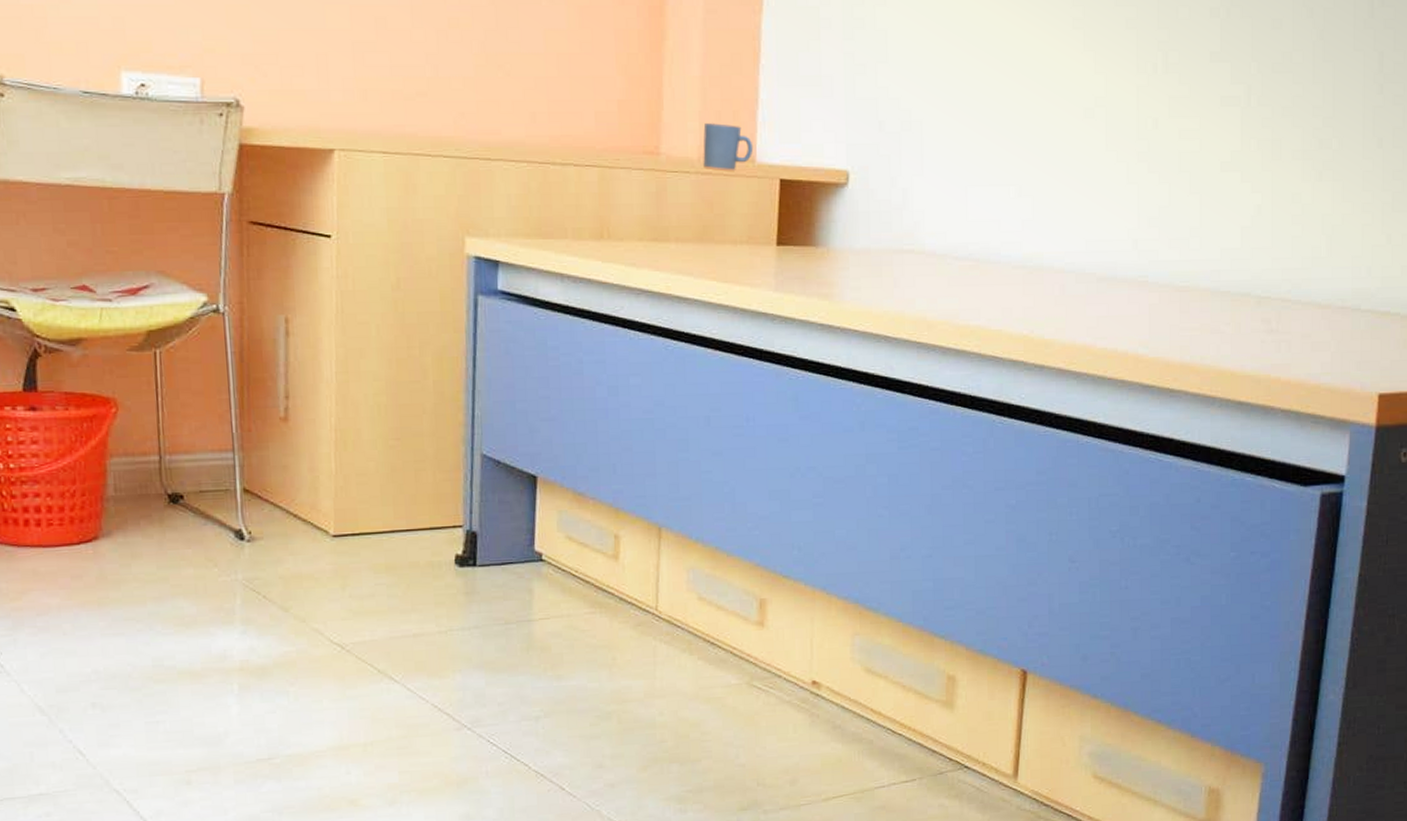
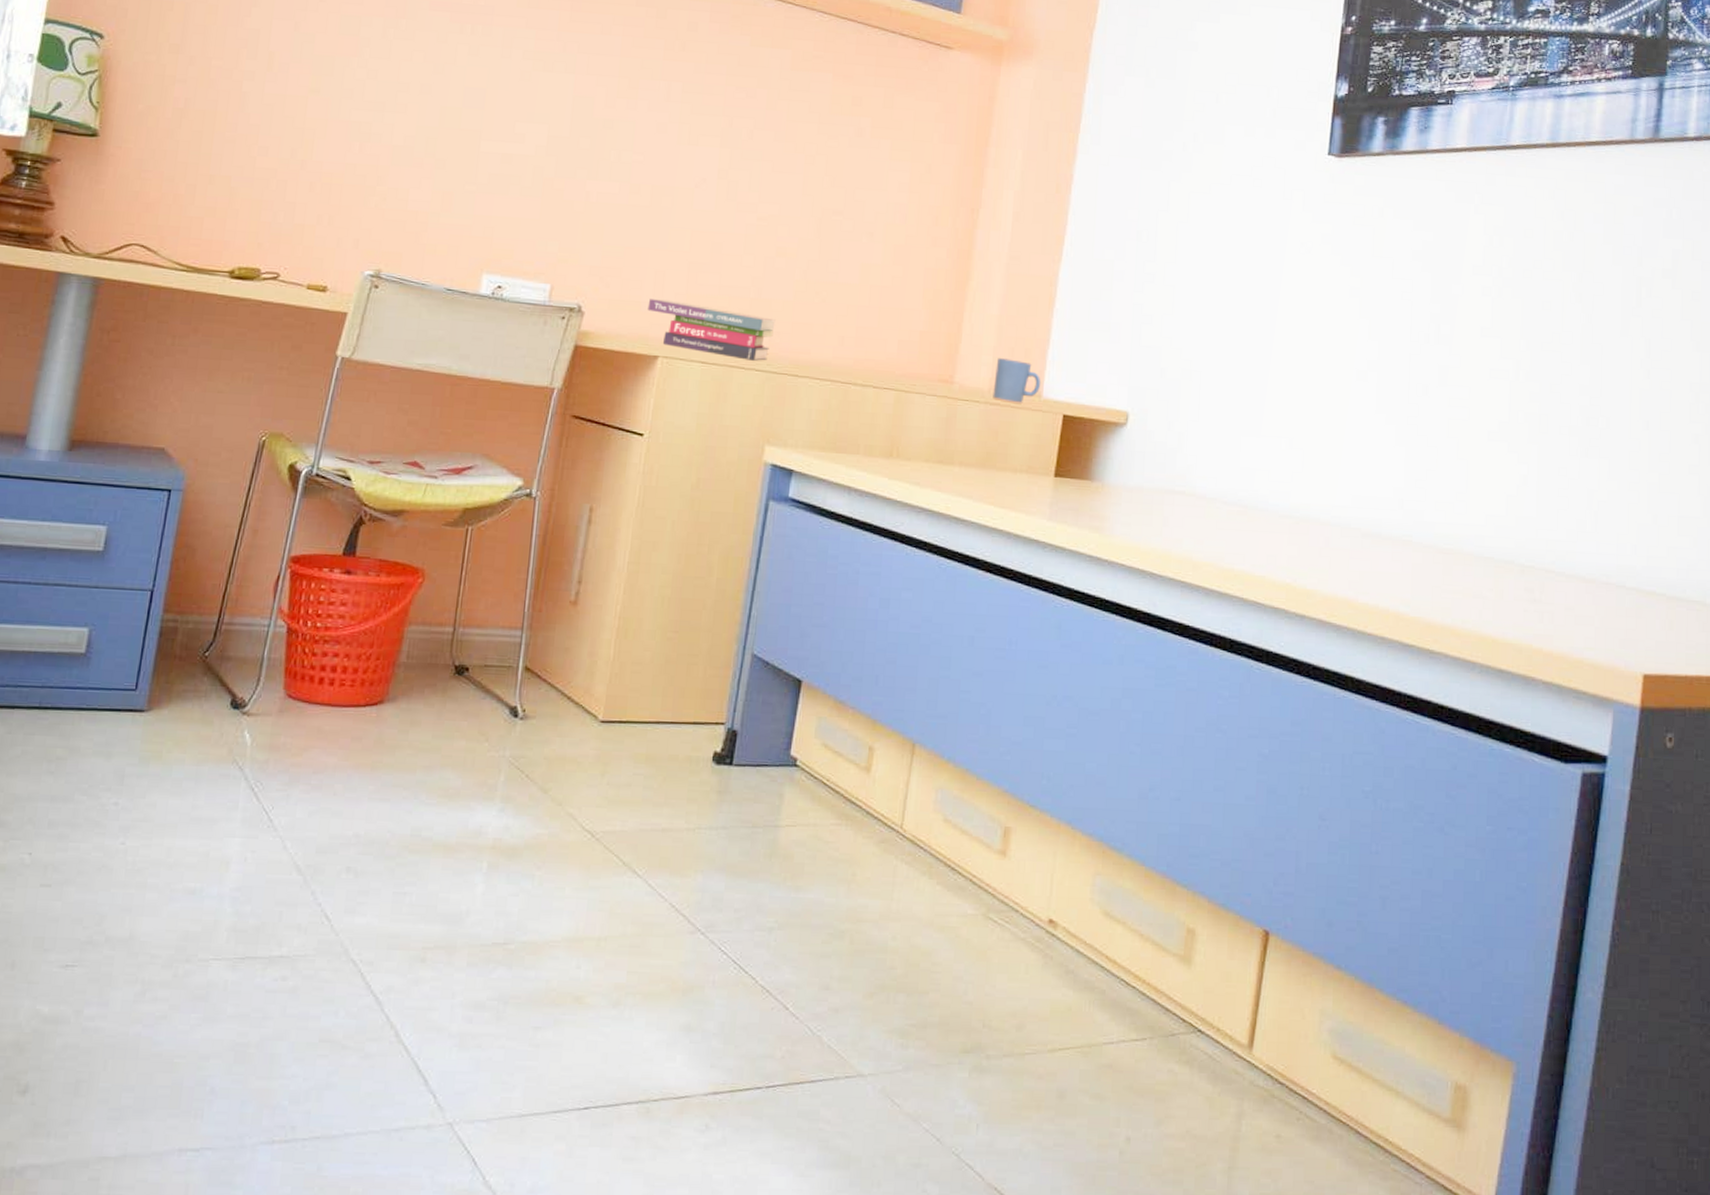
books: none [313,86,458,146] -> present [647,299,776,361]

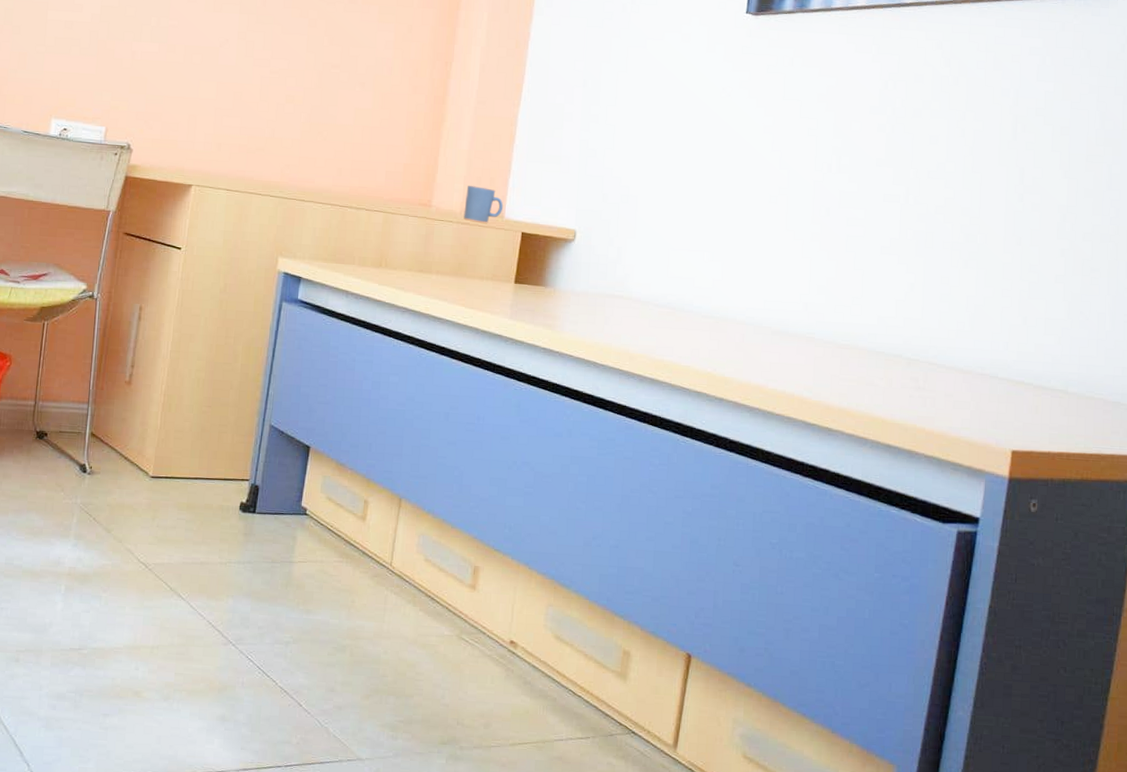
books: present [647,299,776,361] -> none [183,138,286,189]

